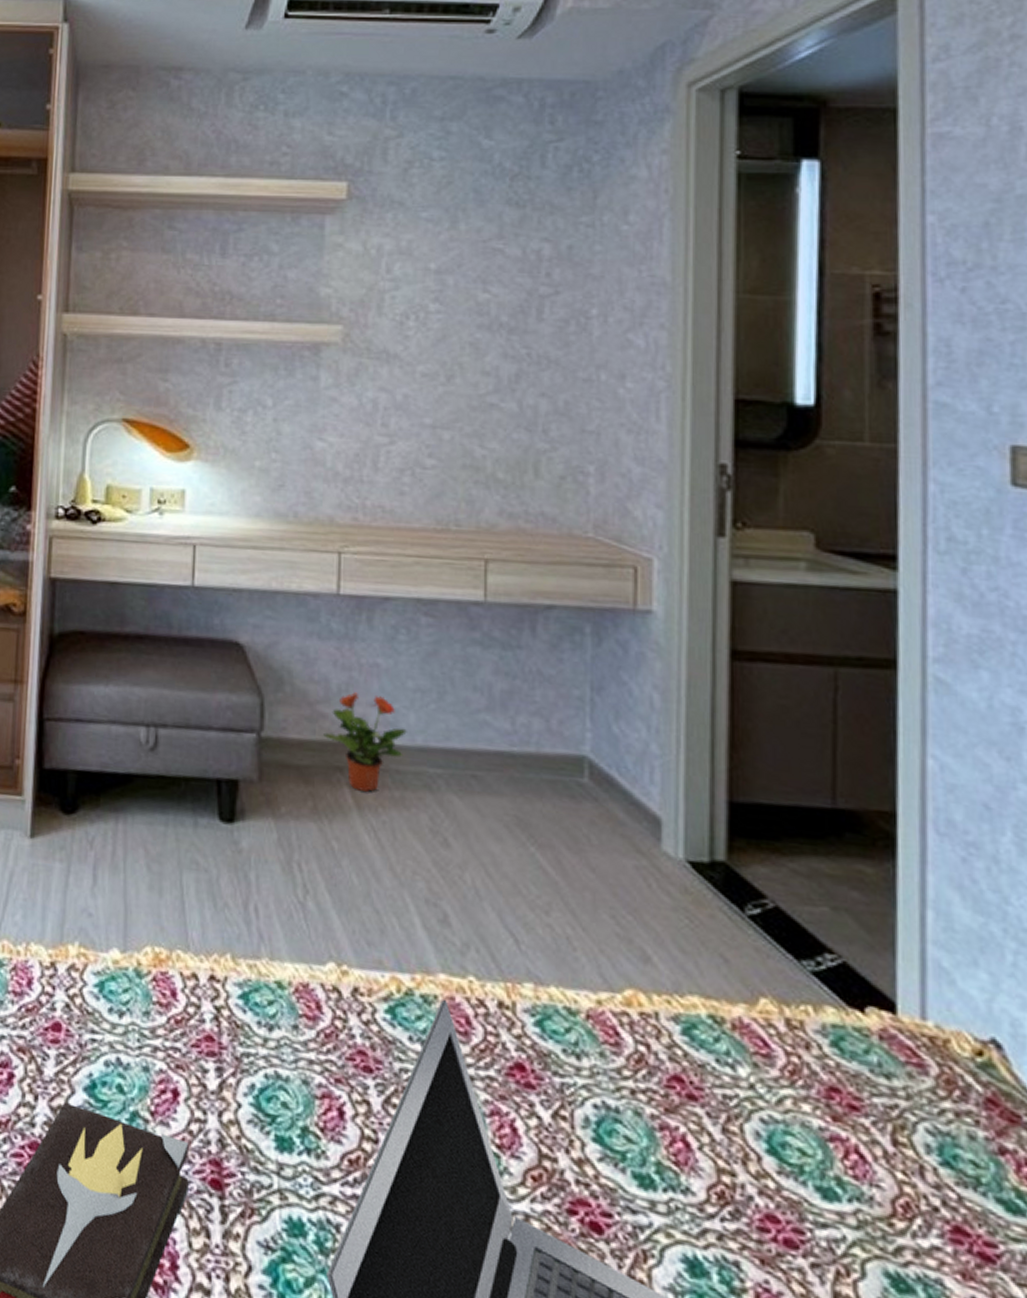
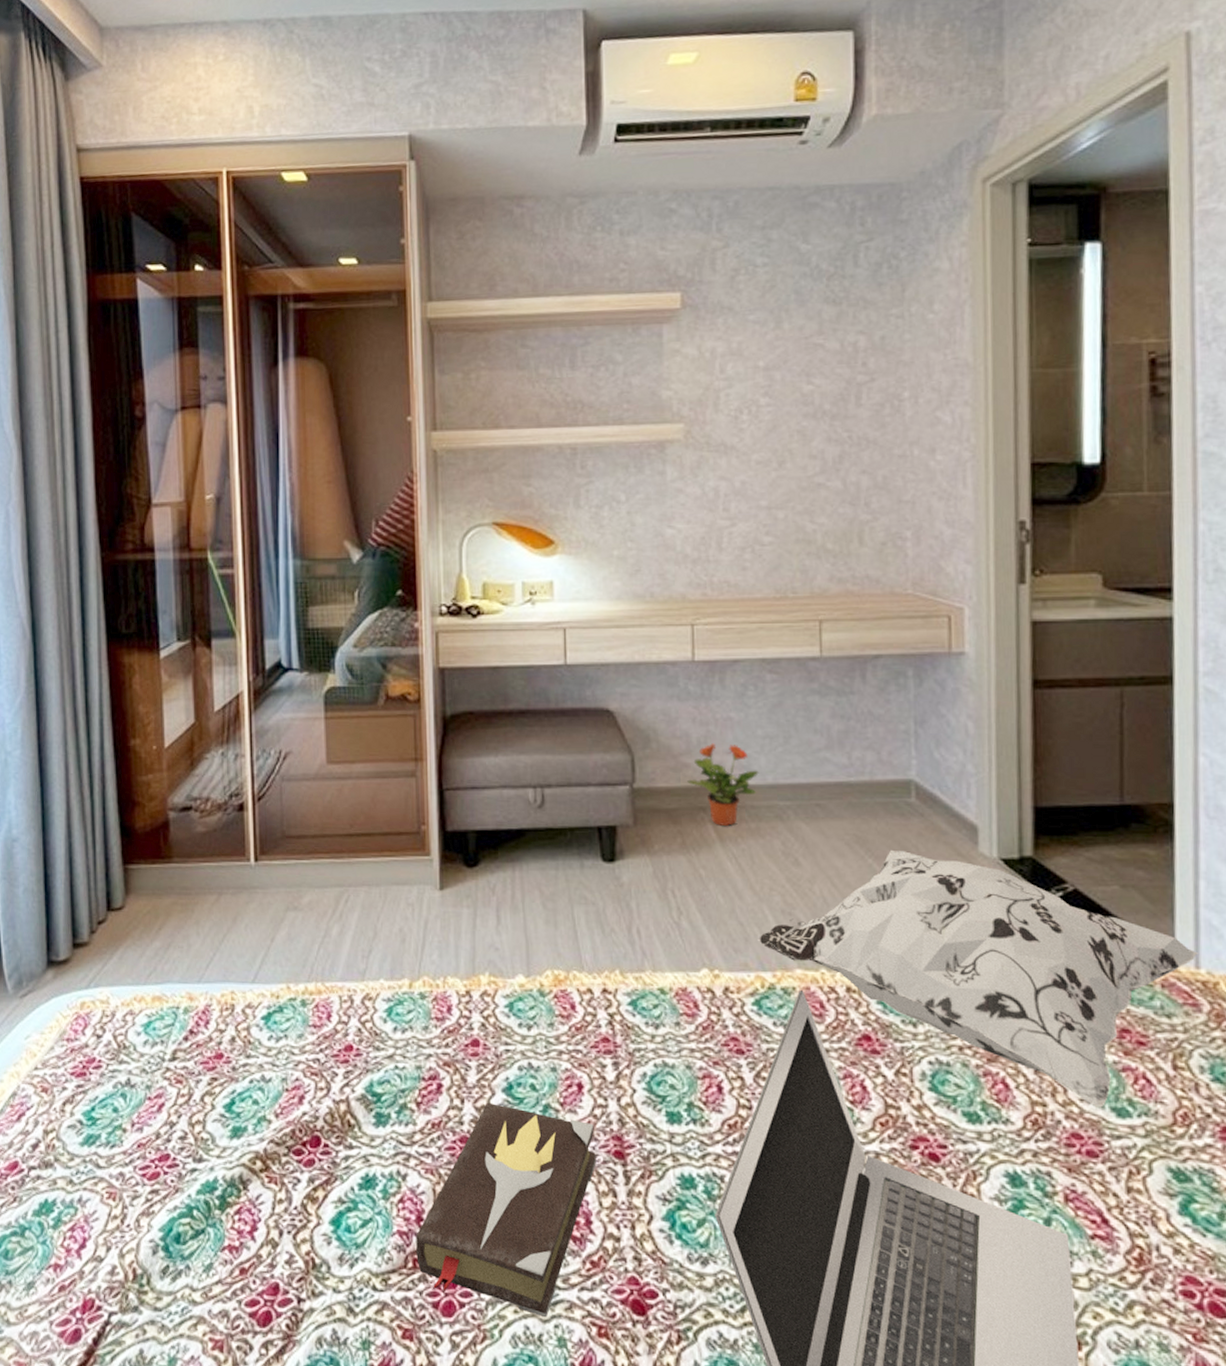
decorative pillow: none [395,838,924,1185] -> present [757,849,1198,1108]

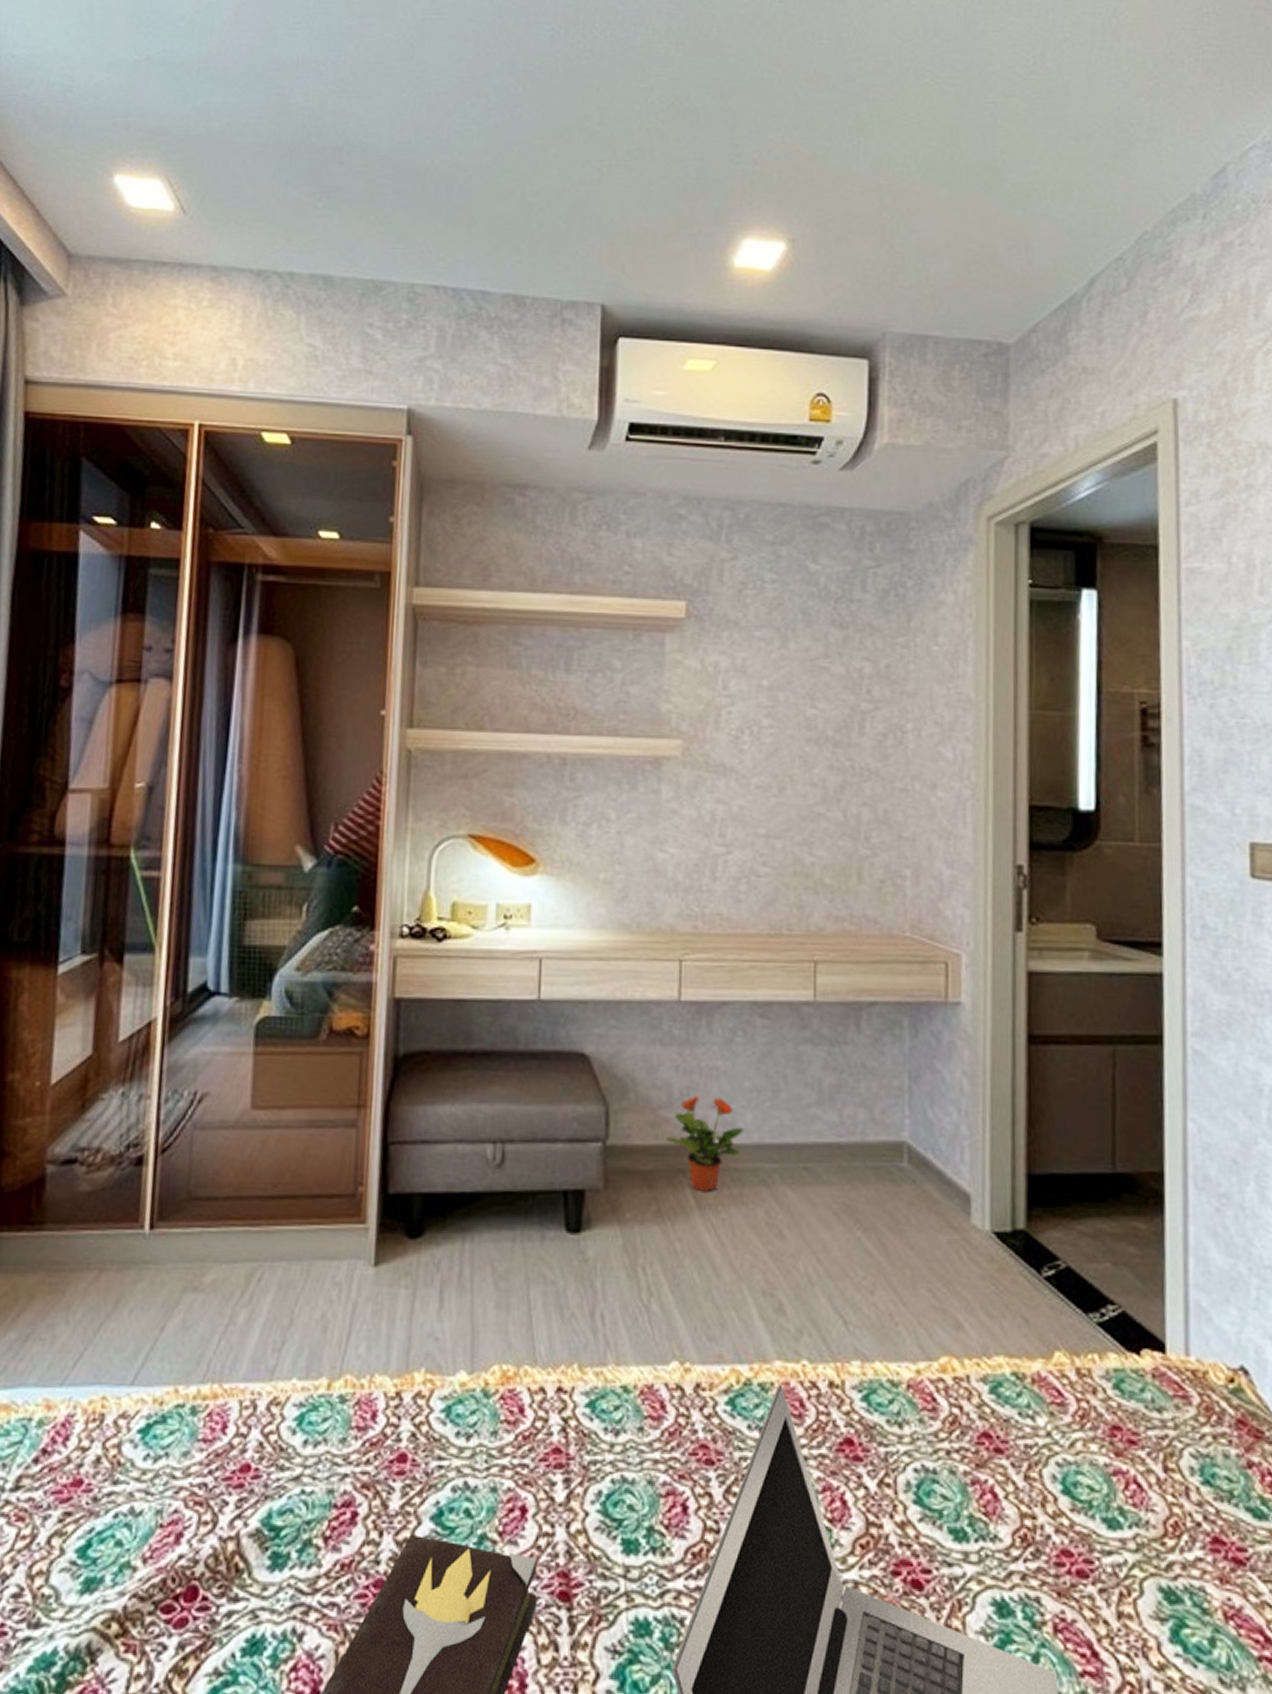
decorative pillow: present [757,849,1198,1108] -> none [734,1220,1188,1518]

